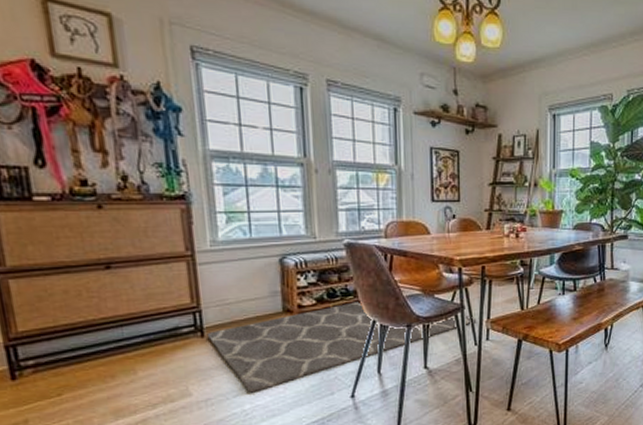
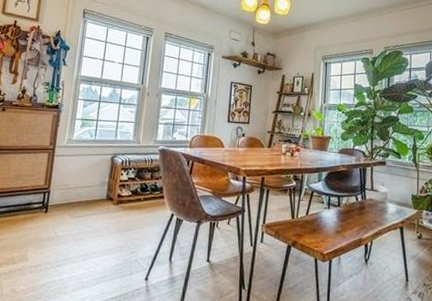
rug: present [206,300,477,393] -> none [49,196,254,265]

